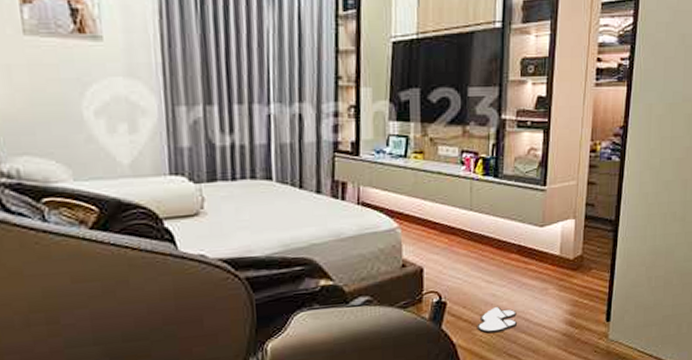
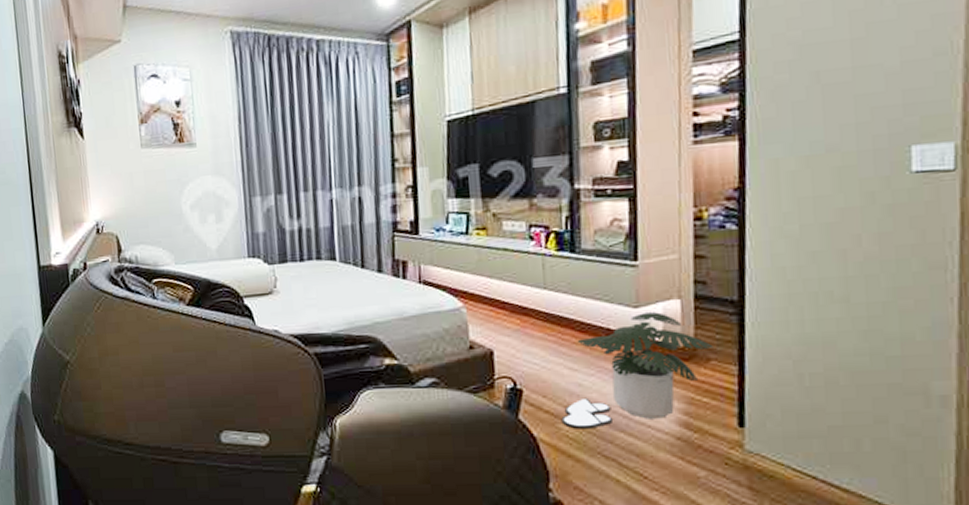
potted plant: none [494,230,595,321] -> present [577,312,713,419]

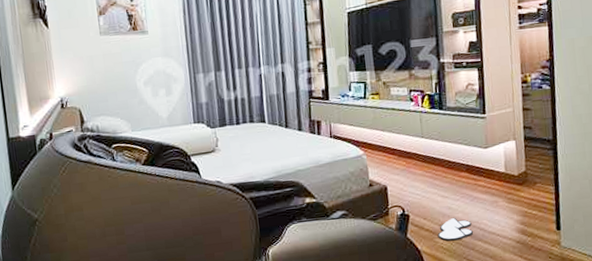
potted plant: present [577,312,713,419] -> none [446,151,538,230]

